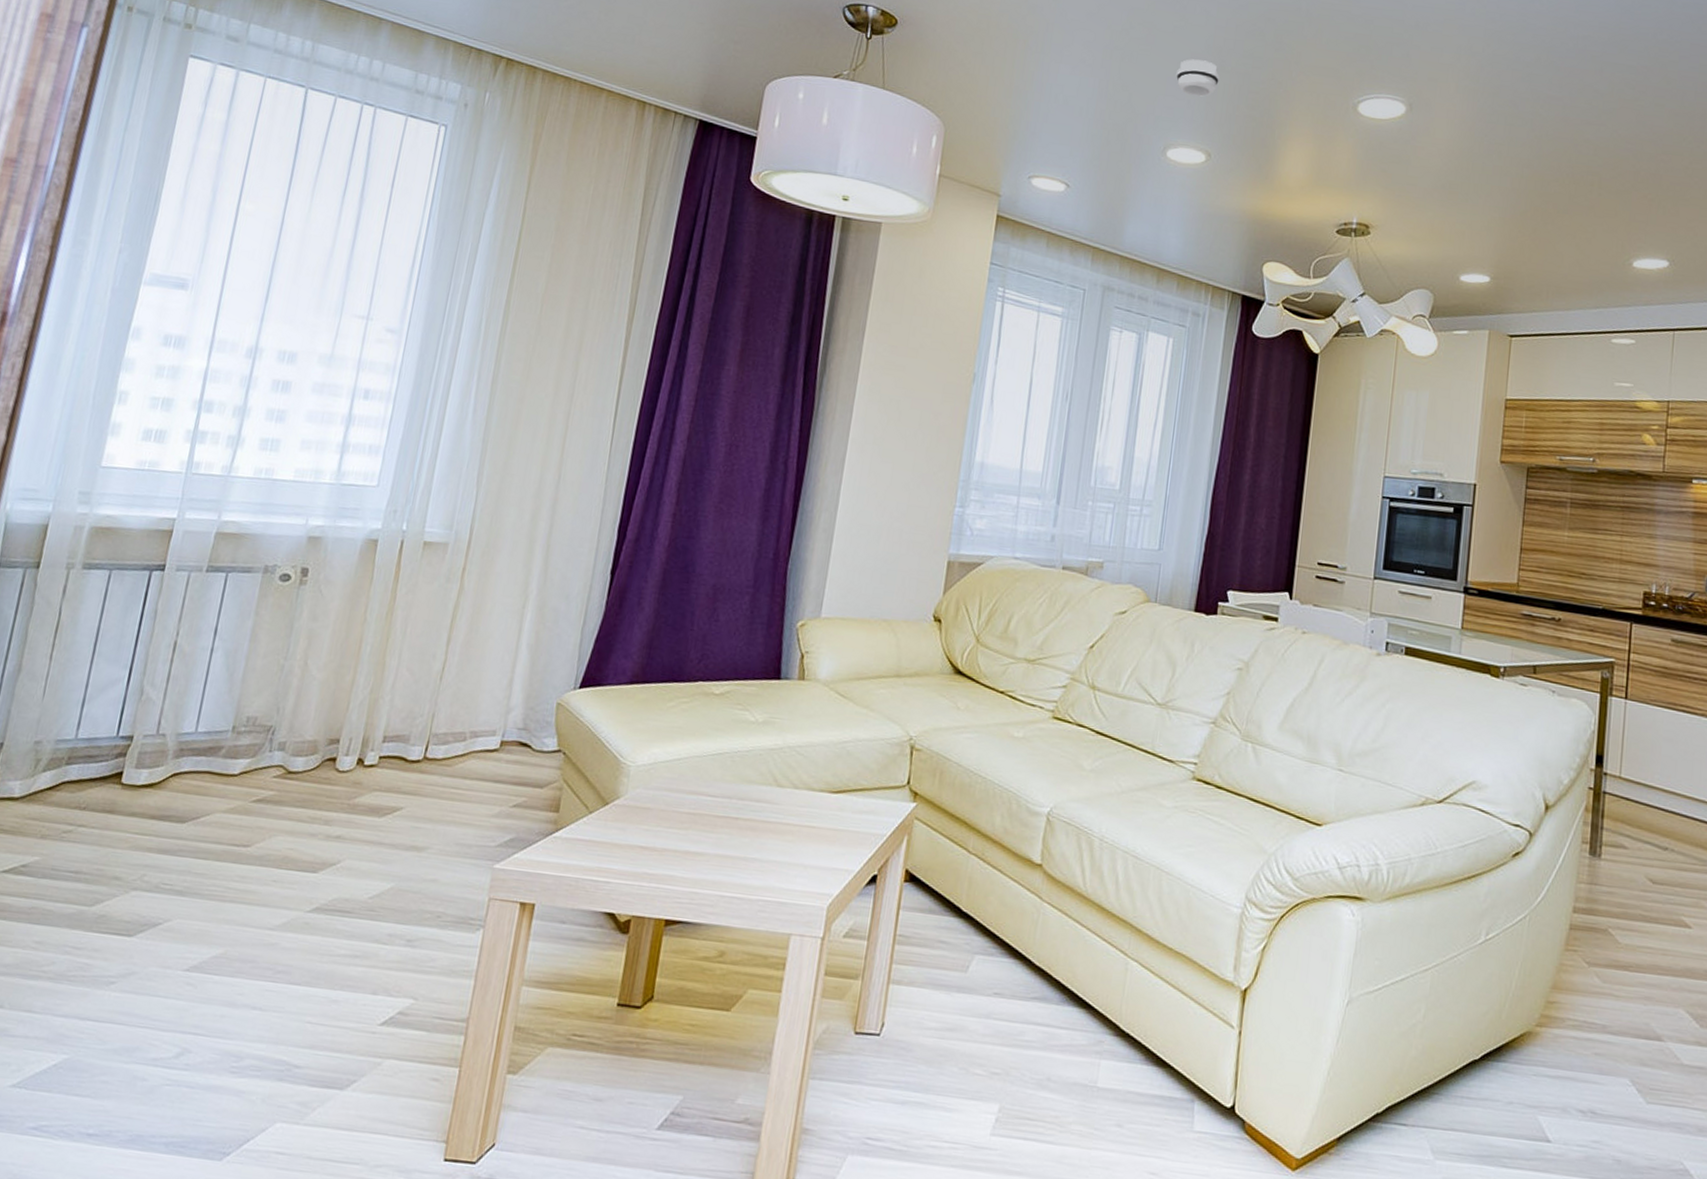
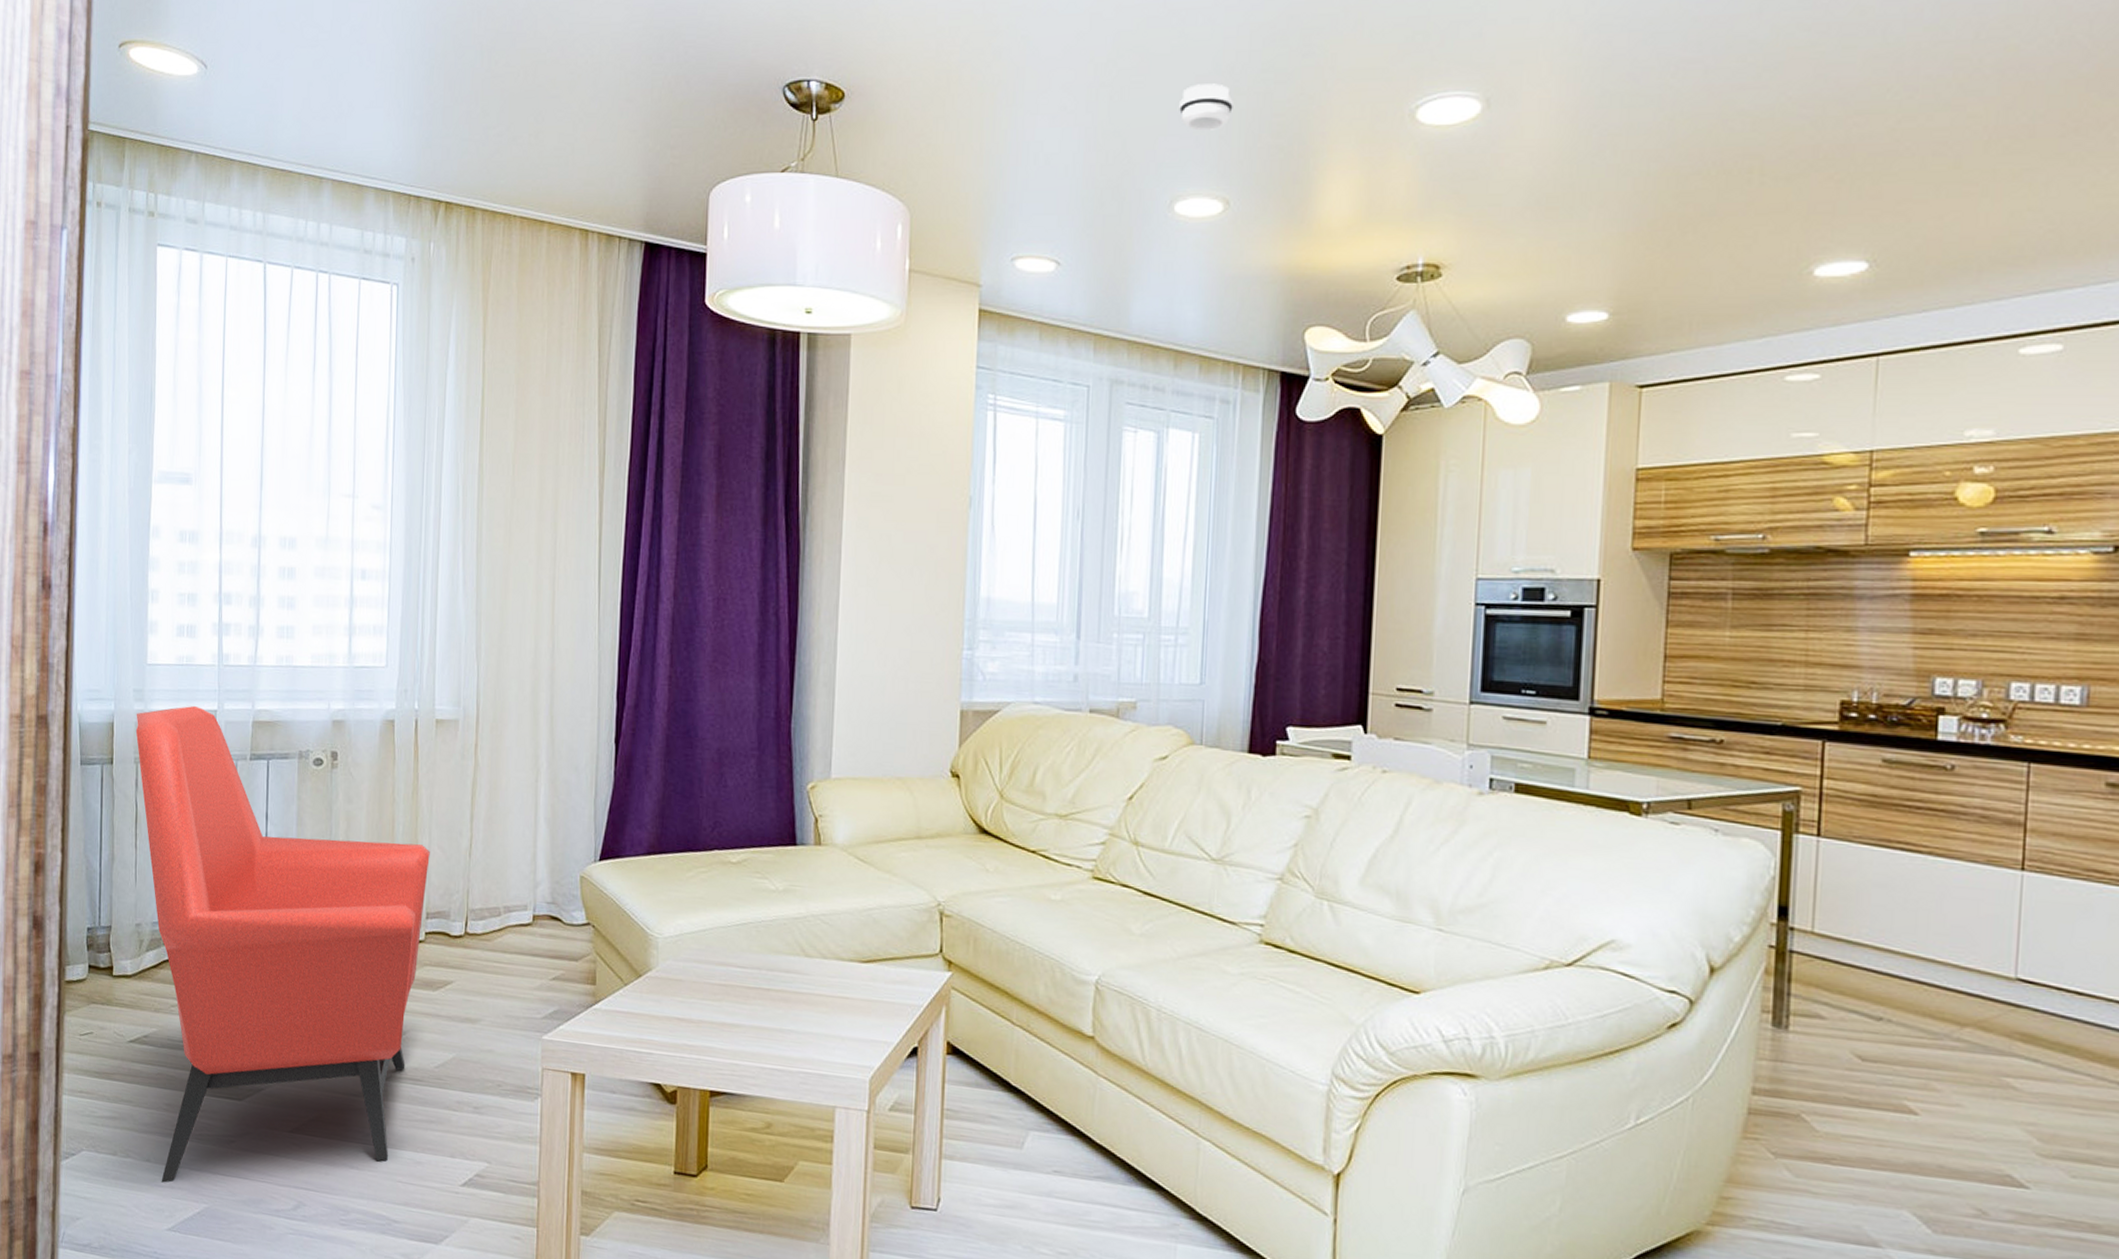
armchair: none [13,512,398,1032] -> present [135,705,430,1183]

